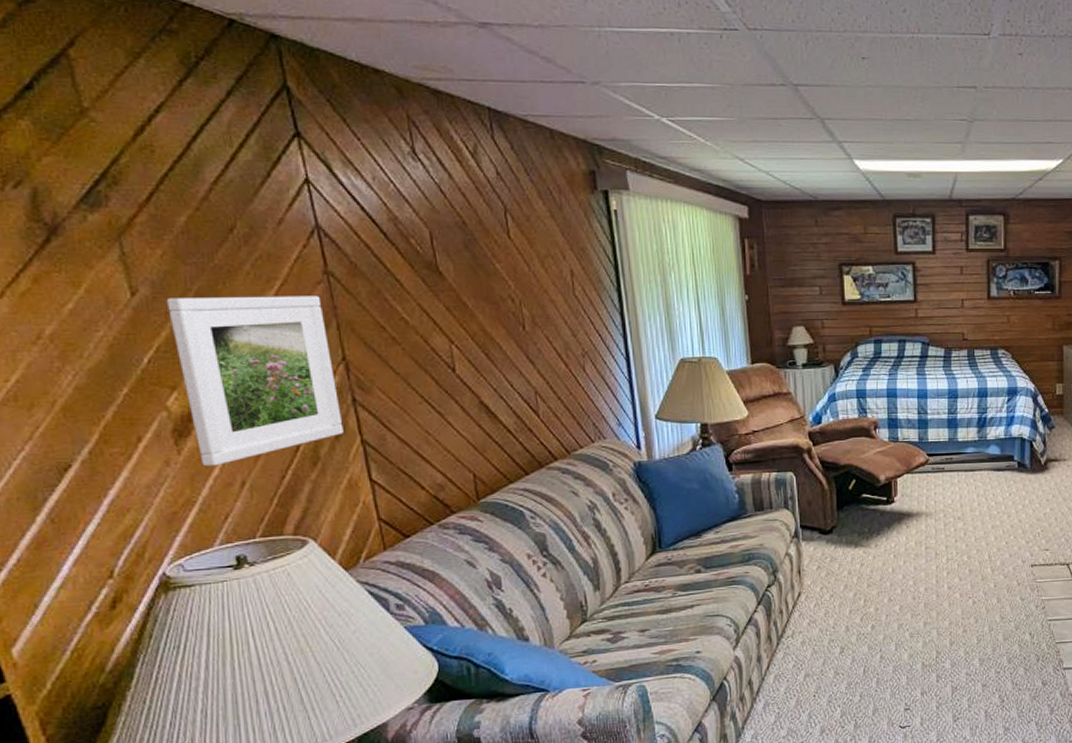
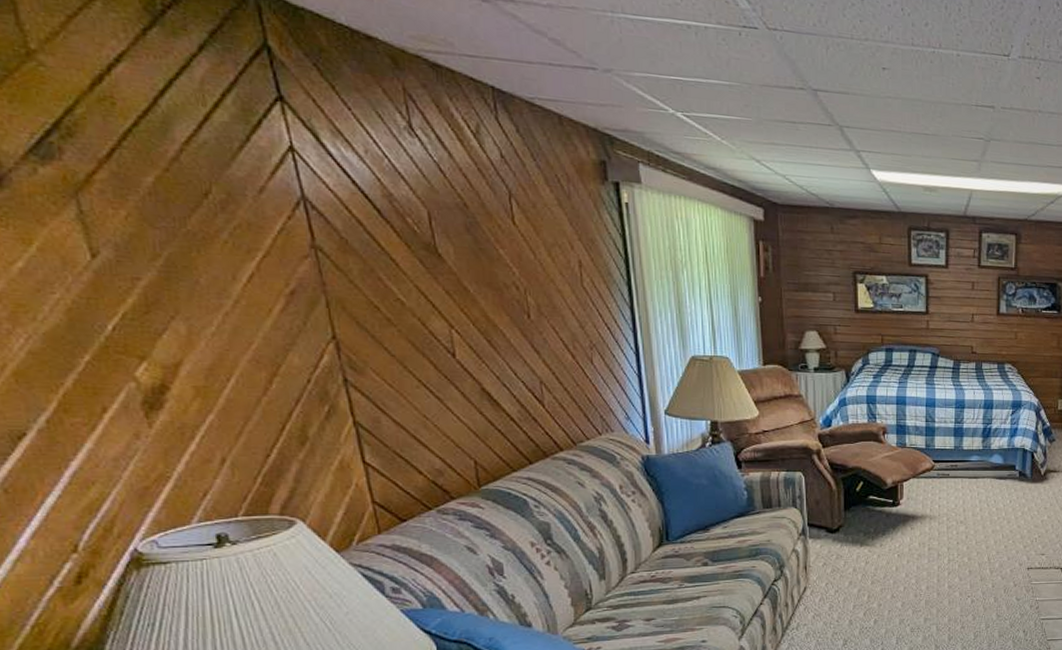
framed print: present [166,296,344,467] -> none [132,263,334,442]

